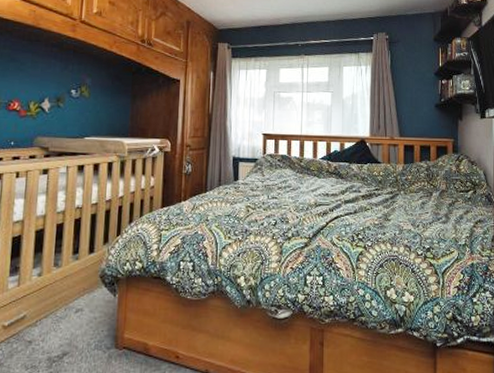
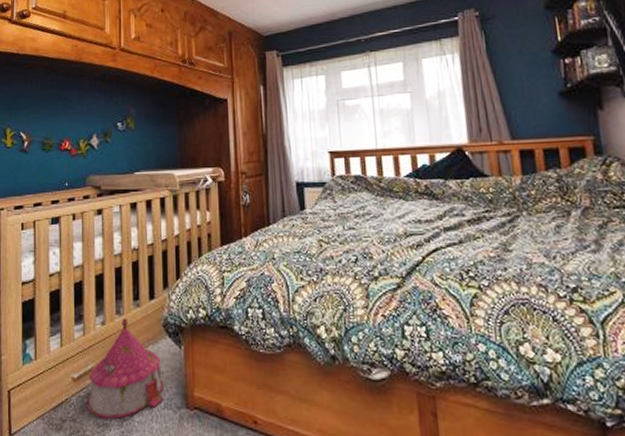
toy house: none [16,270,96,361] -> present [87,318,164,419]

